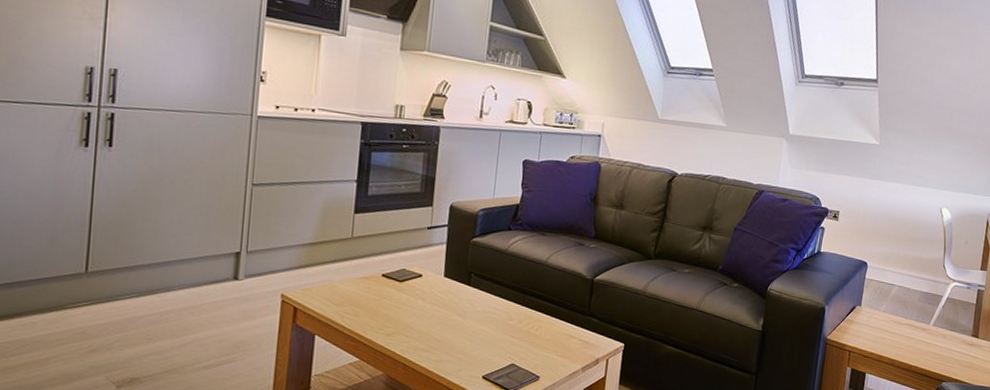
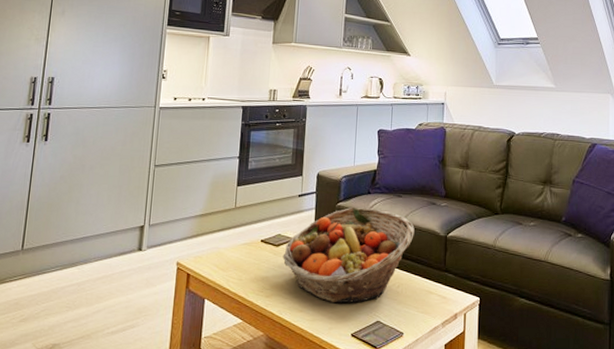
fruit basket: none [407,243,559,345] -> present [282,207,415,304]

